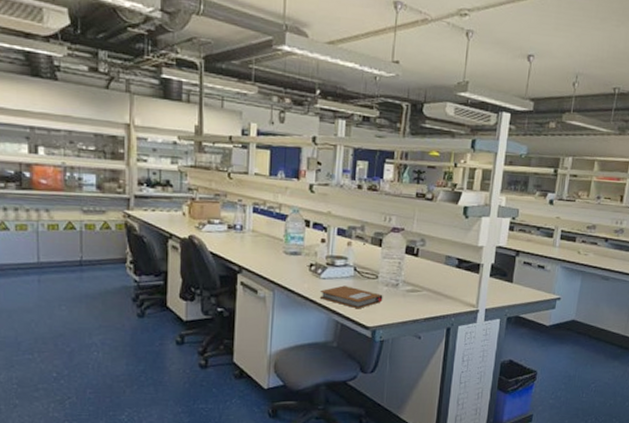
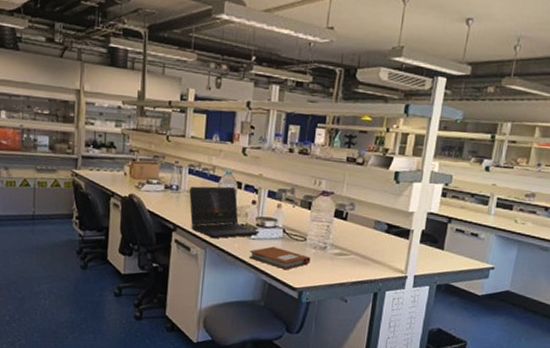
laptop computer: none [254,225,330,280] -> present [189,186,260,239]

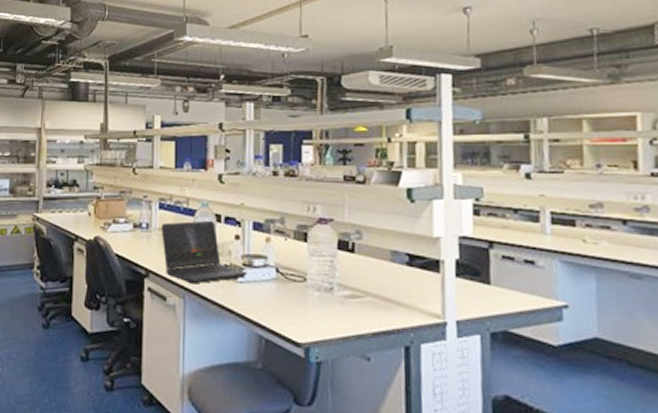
notebook: present [248,246,311,270] -> none [237,290,315,320]

